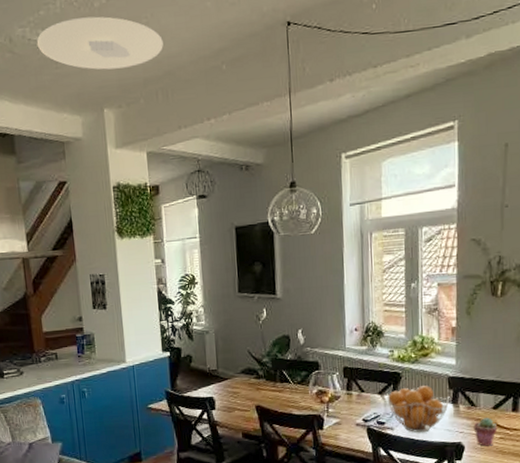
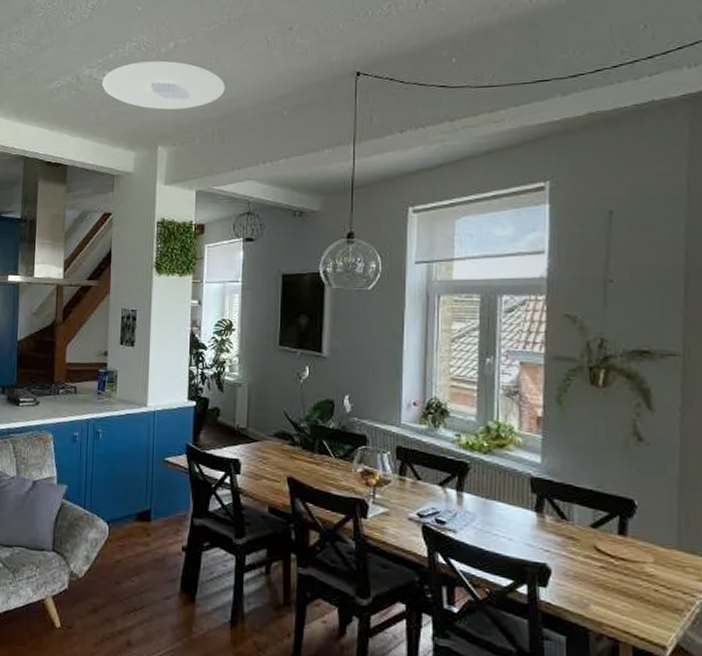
fruit basket: present [387,386,450,433] -> none [450,483,533,543]
potted succulent: present [473,418,498,446] -> none [564,537,598,576]

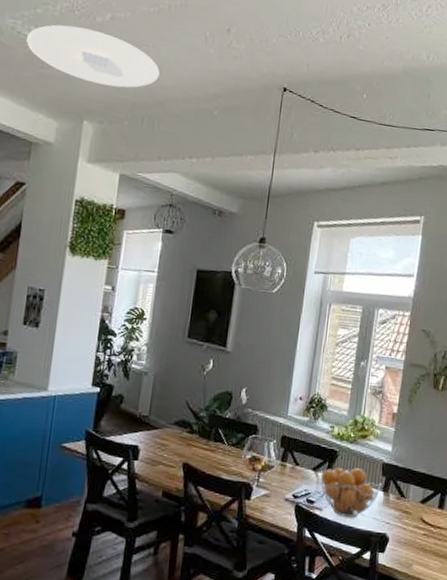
fruit basket: none [450,483,533,543] -> present [320,468,382,518]

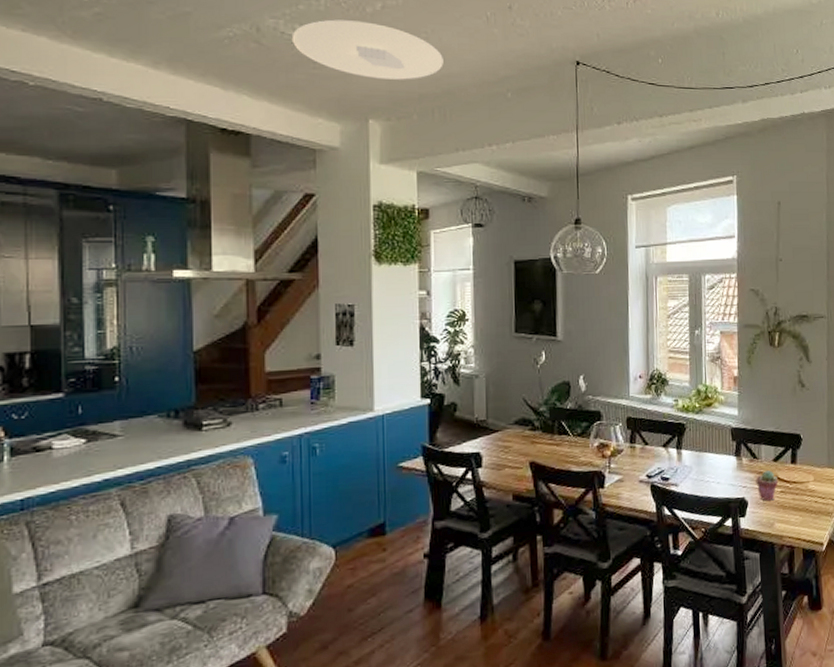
fruit basket: present [320,468,382,518] -> none [671,437,733,489]
potted succulent: none [399,511,423,542] -> present [756,470,779,501]

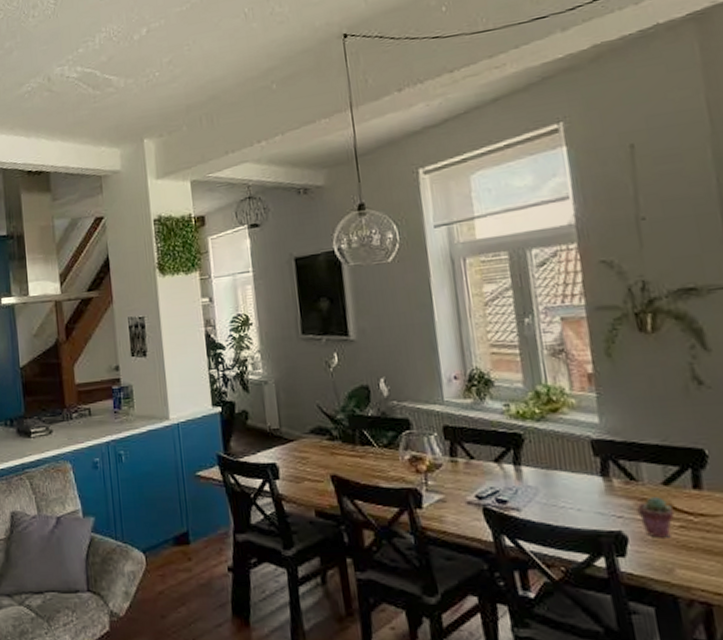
ceiling light: present [291,19,444,80] -> none [75,47,207,101]

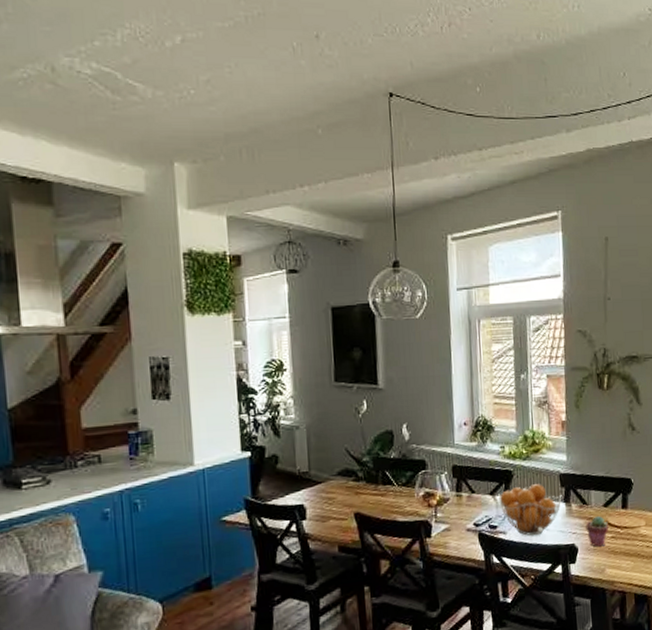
fruit basket: none [506,451,598,517] -> present [498,484,562,536]

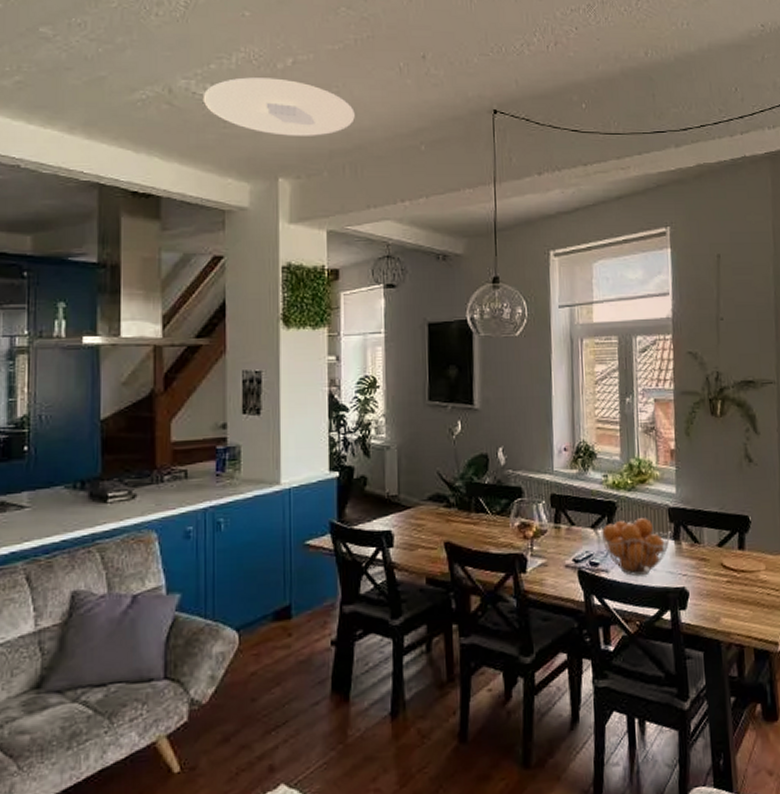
ceiling light: none [88,55,249,119] -> present [202,77,355,136]
potted succulent: present [585,516,609,547] -> none [697,557,724,592]

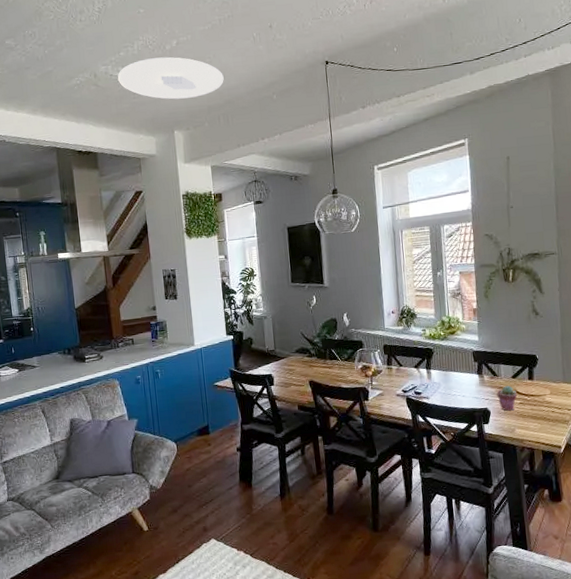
fruit basket: present [600,518,671,576] -> none [422,359,476,401]
potted succulent: none [697,557,724,592] -> present [496,386,518,411]

